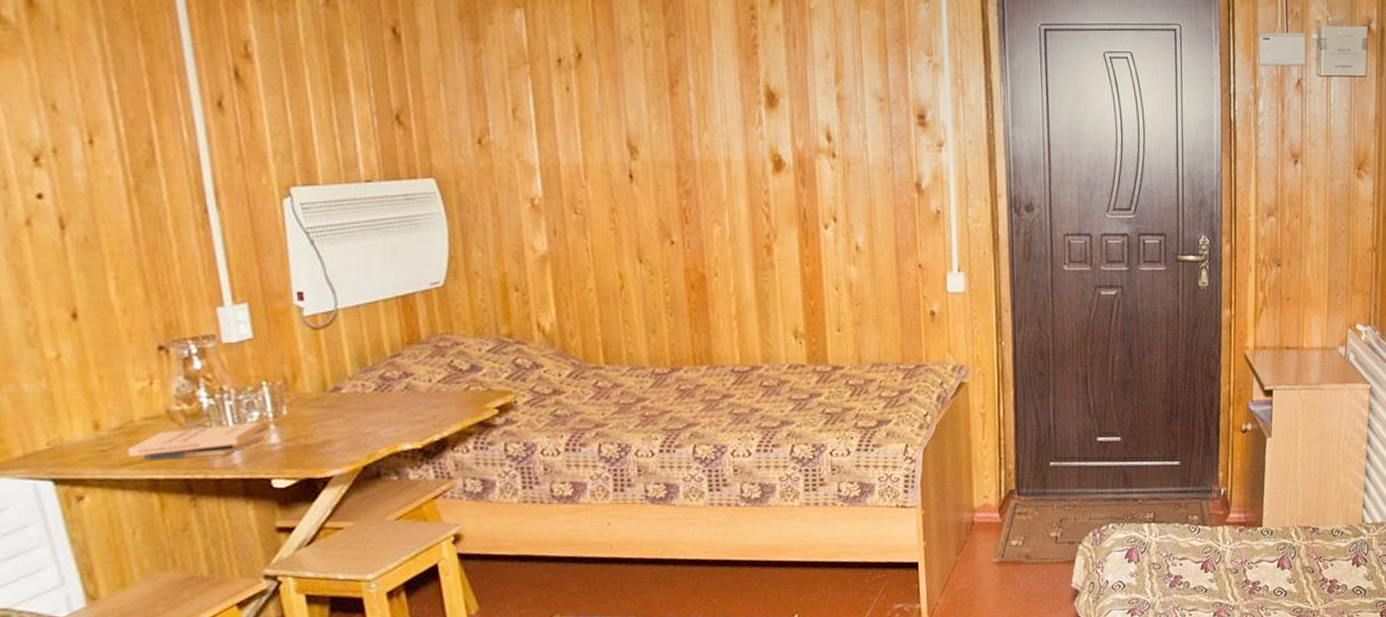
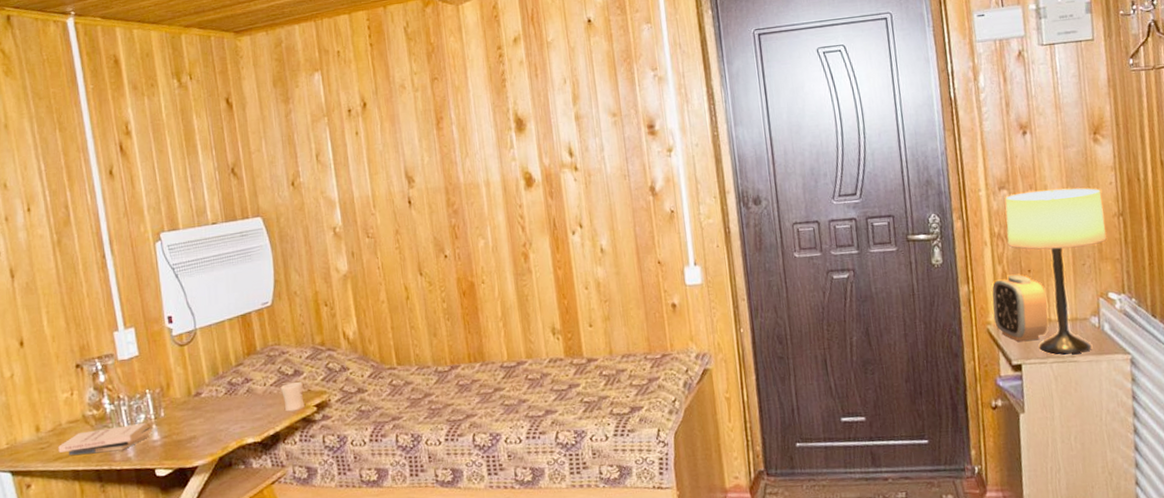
mug: none [451,378,484,414] -> present [280,381,306,412]
alarm clock: none [1251,301,1302,367] -> present [992,274,1048,342]
table lamp: none [1271,220,1360,382] -> present [1005,188,1107,354]

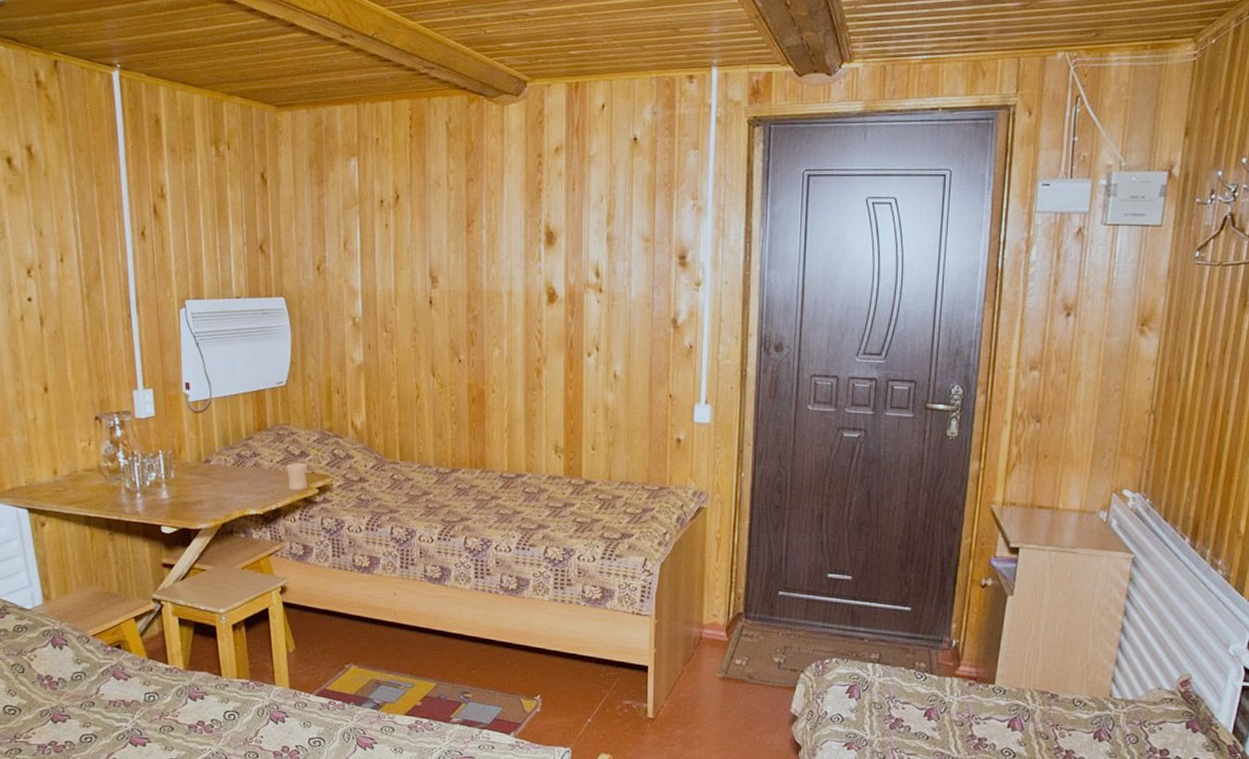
books: present [58,422,152,455] -> none [73,480,161,504]
alarm clock: present [992,274,1048,342] -> none [1000,457,1059,526]
table lamp: present [1005,188,1107,354] -> none [1029,376,1137,545]

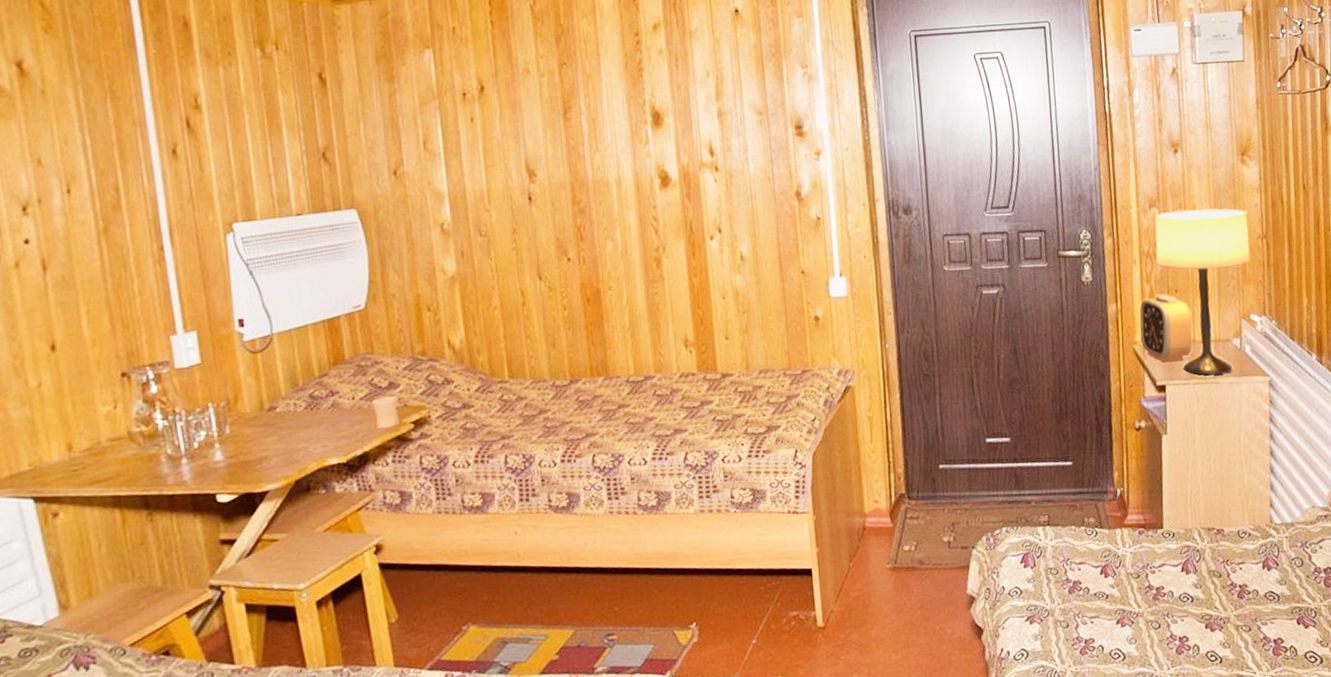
alarm clock: none [1000,457,1059,526] -> present [1139,294,1193,362]
table lamp: none [1029,376,1137,545] -> present [1155,208,1251,376]

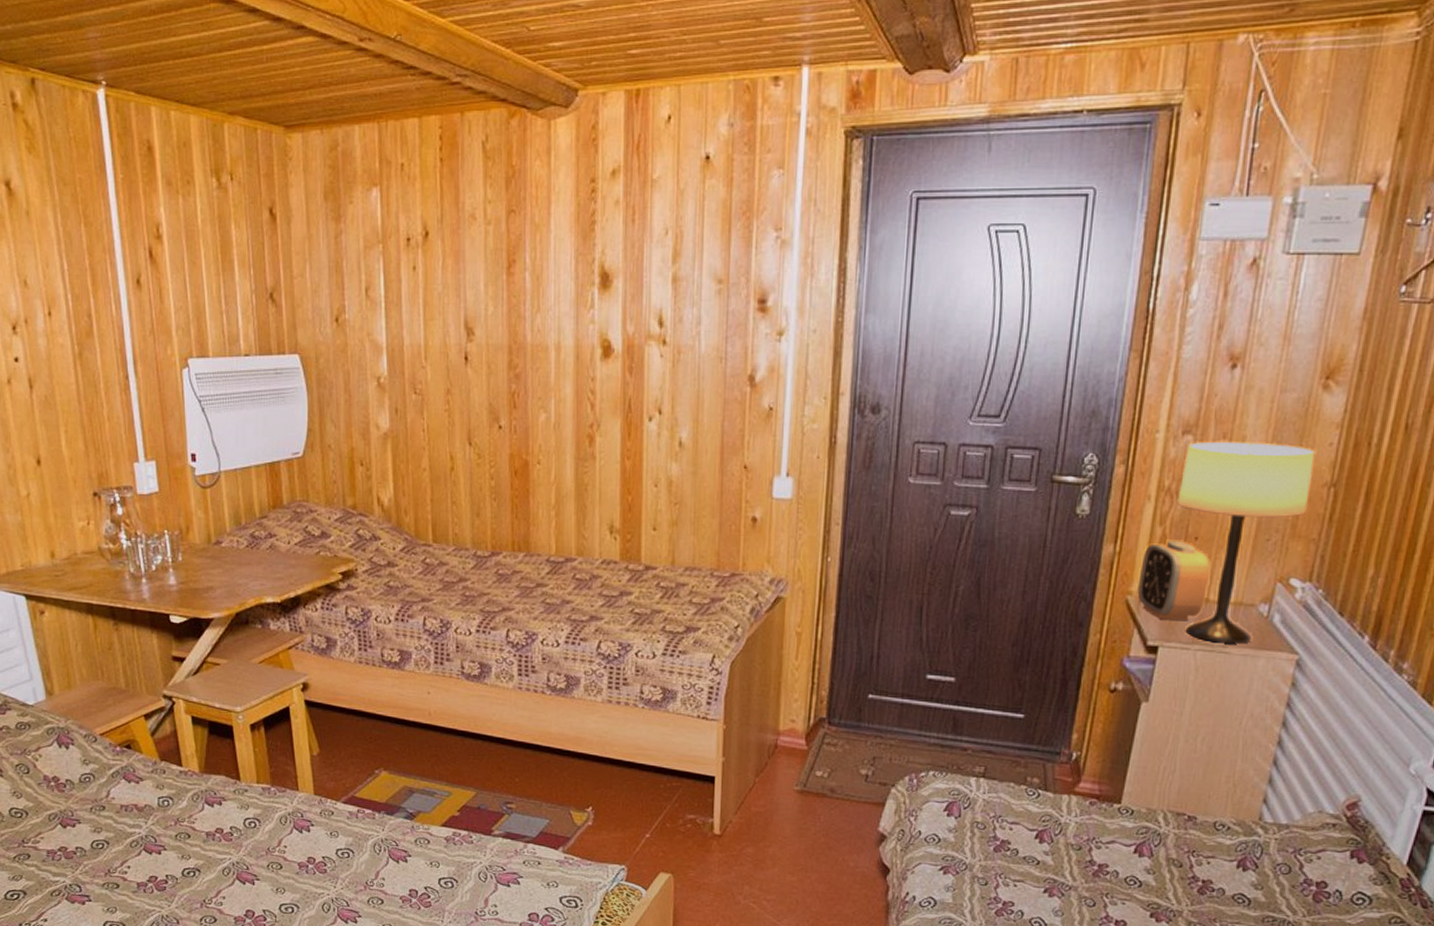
mug: present [371,395,401,430] -> none [305,544,331,576]

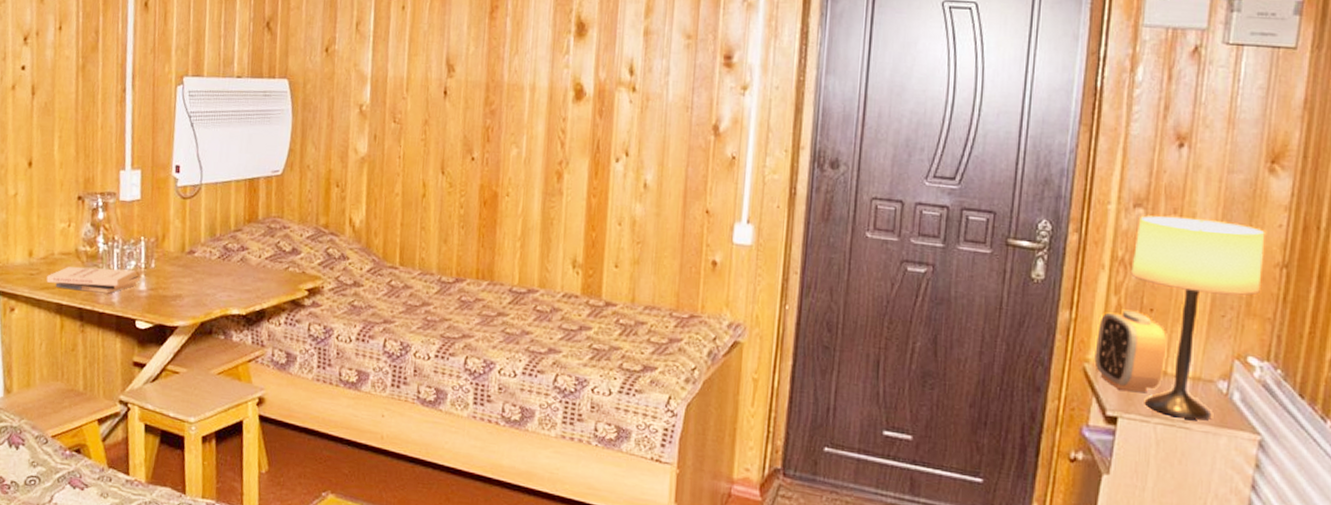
books: none [73,564,168,590] -> present [46,266,140,294]

